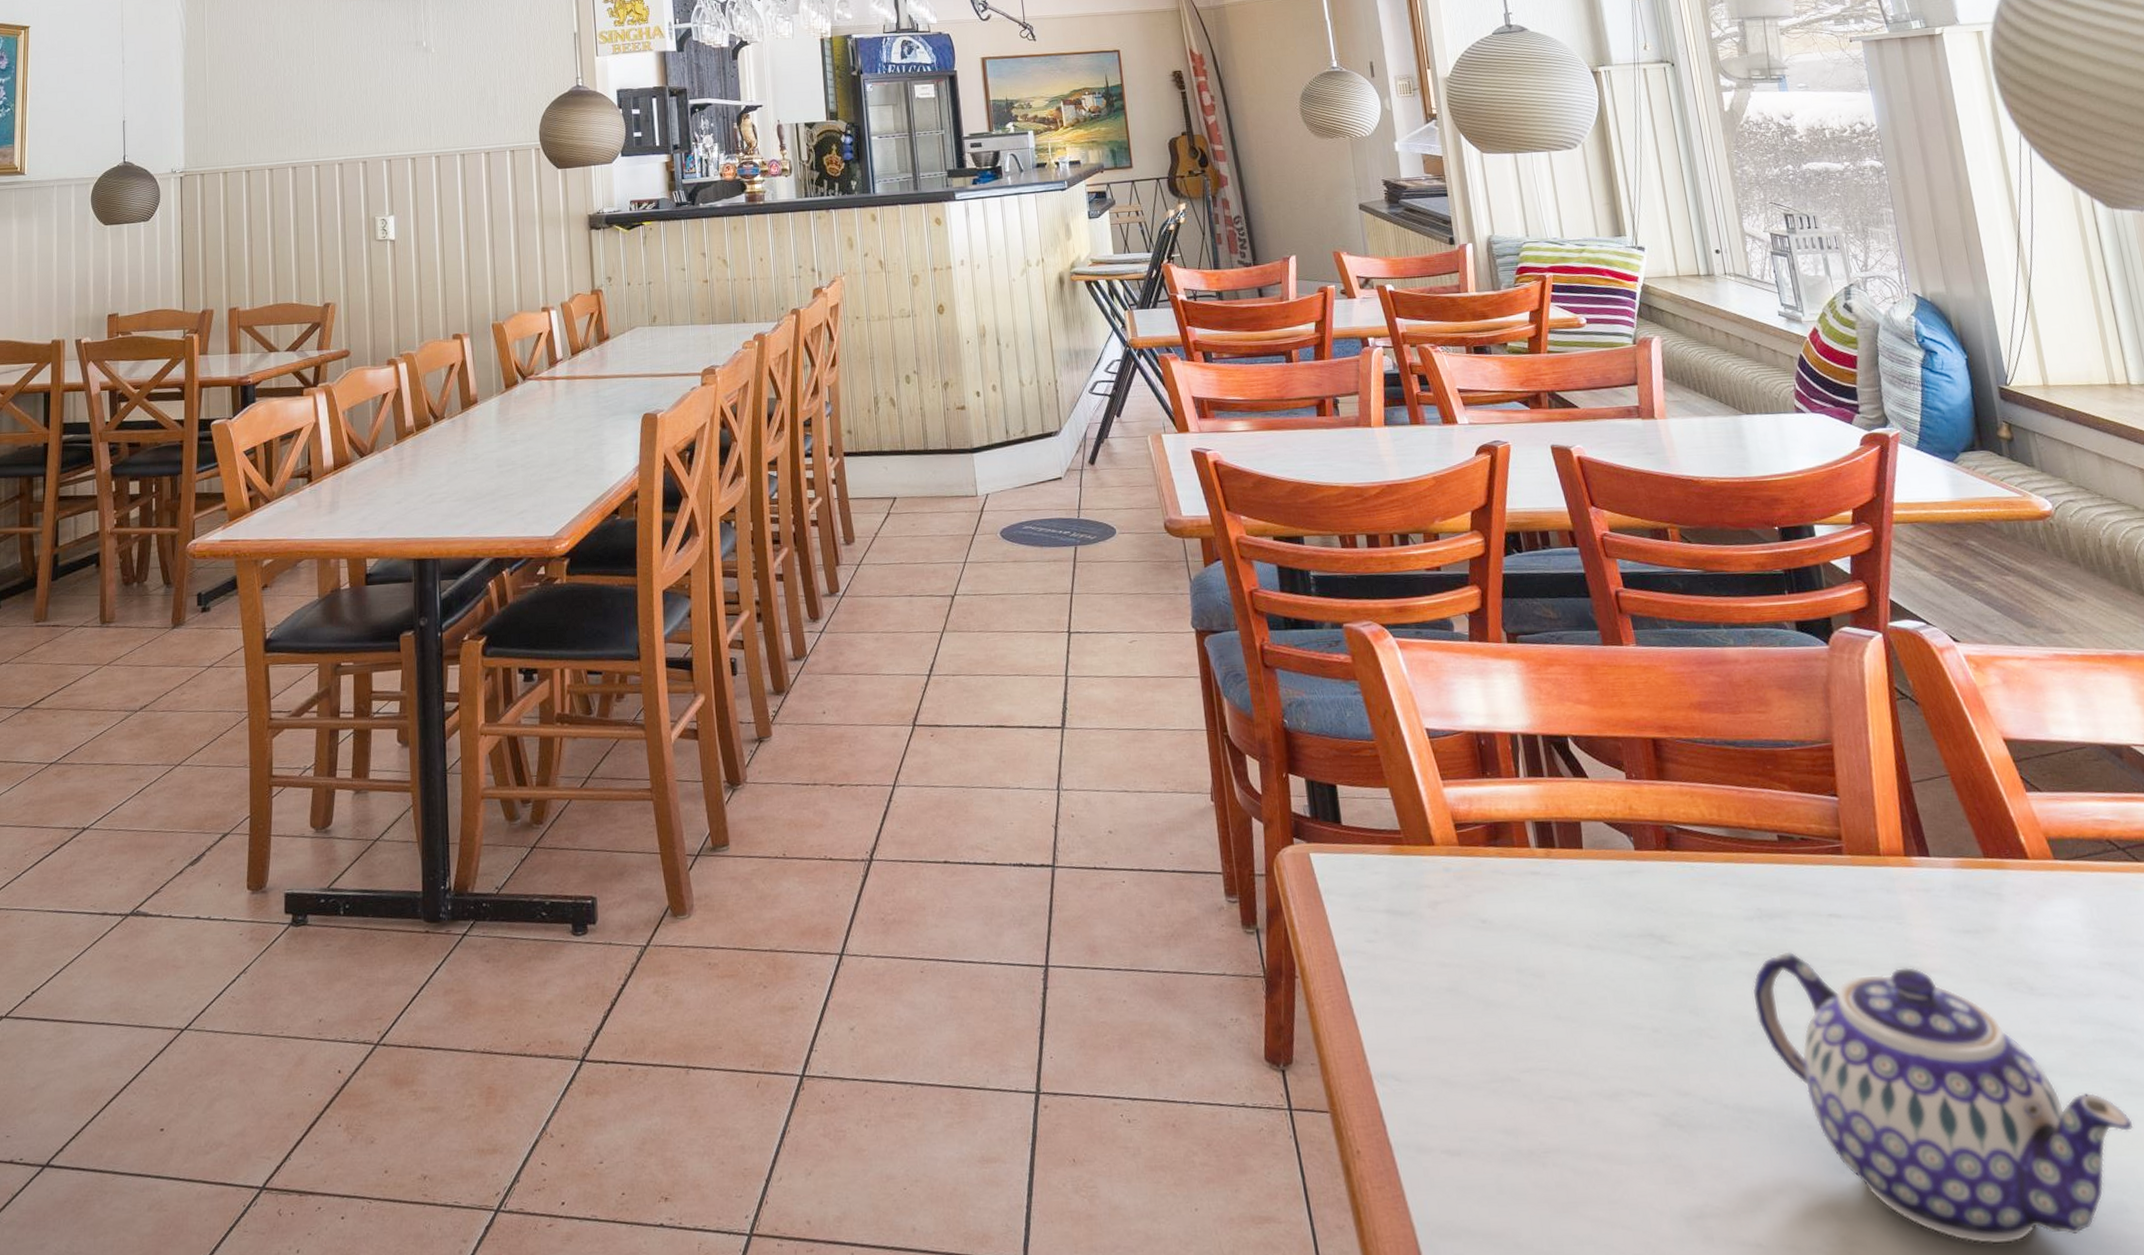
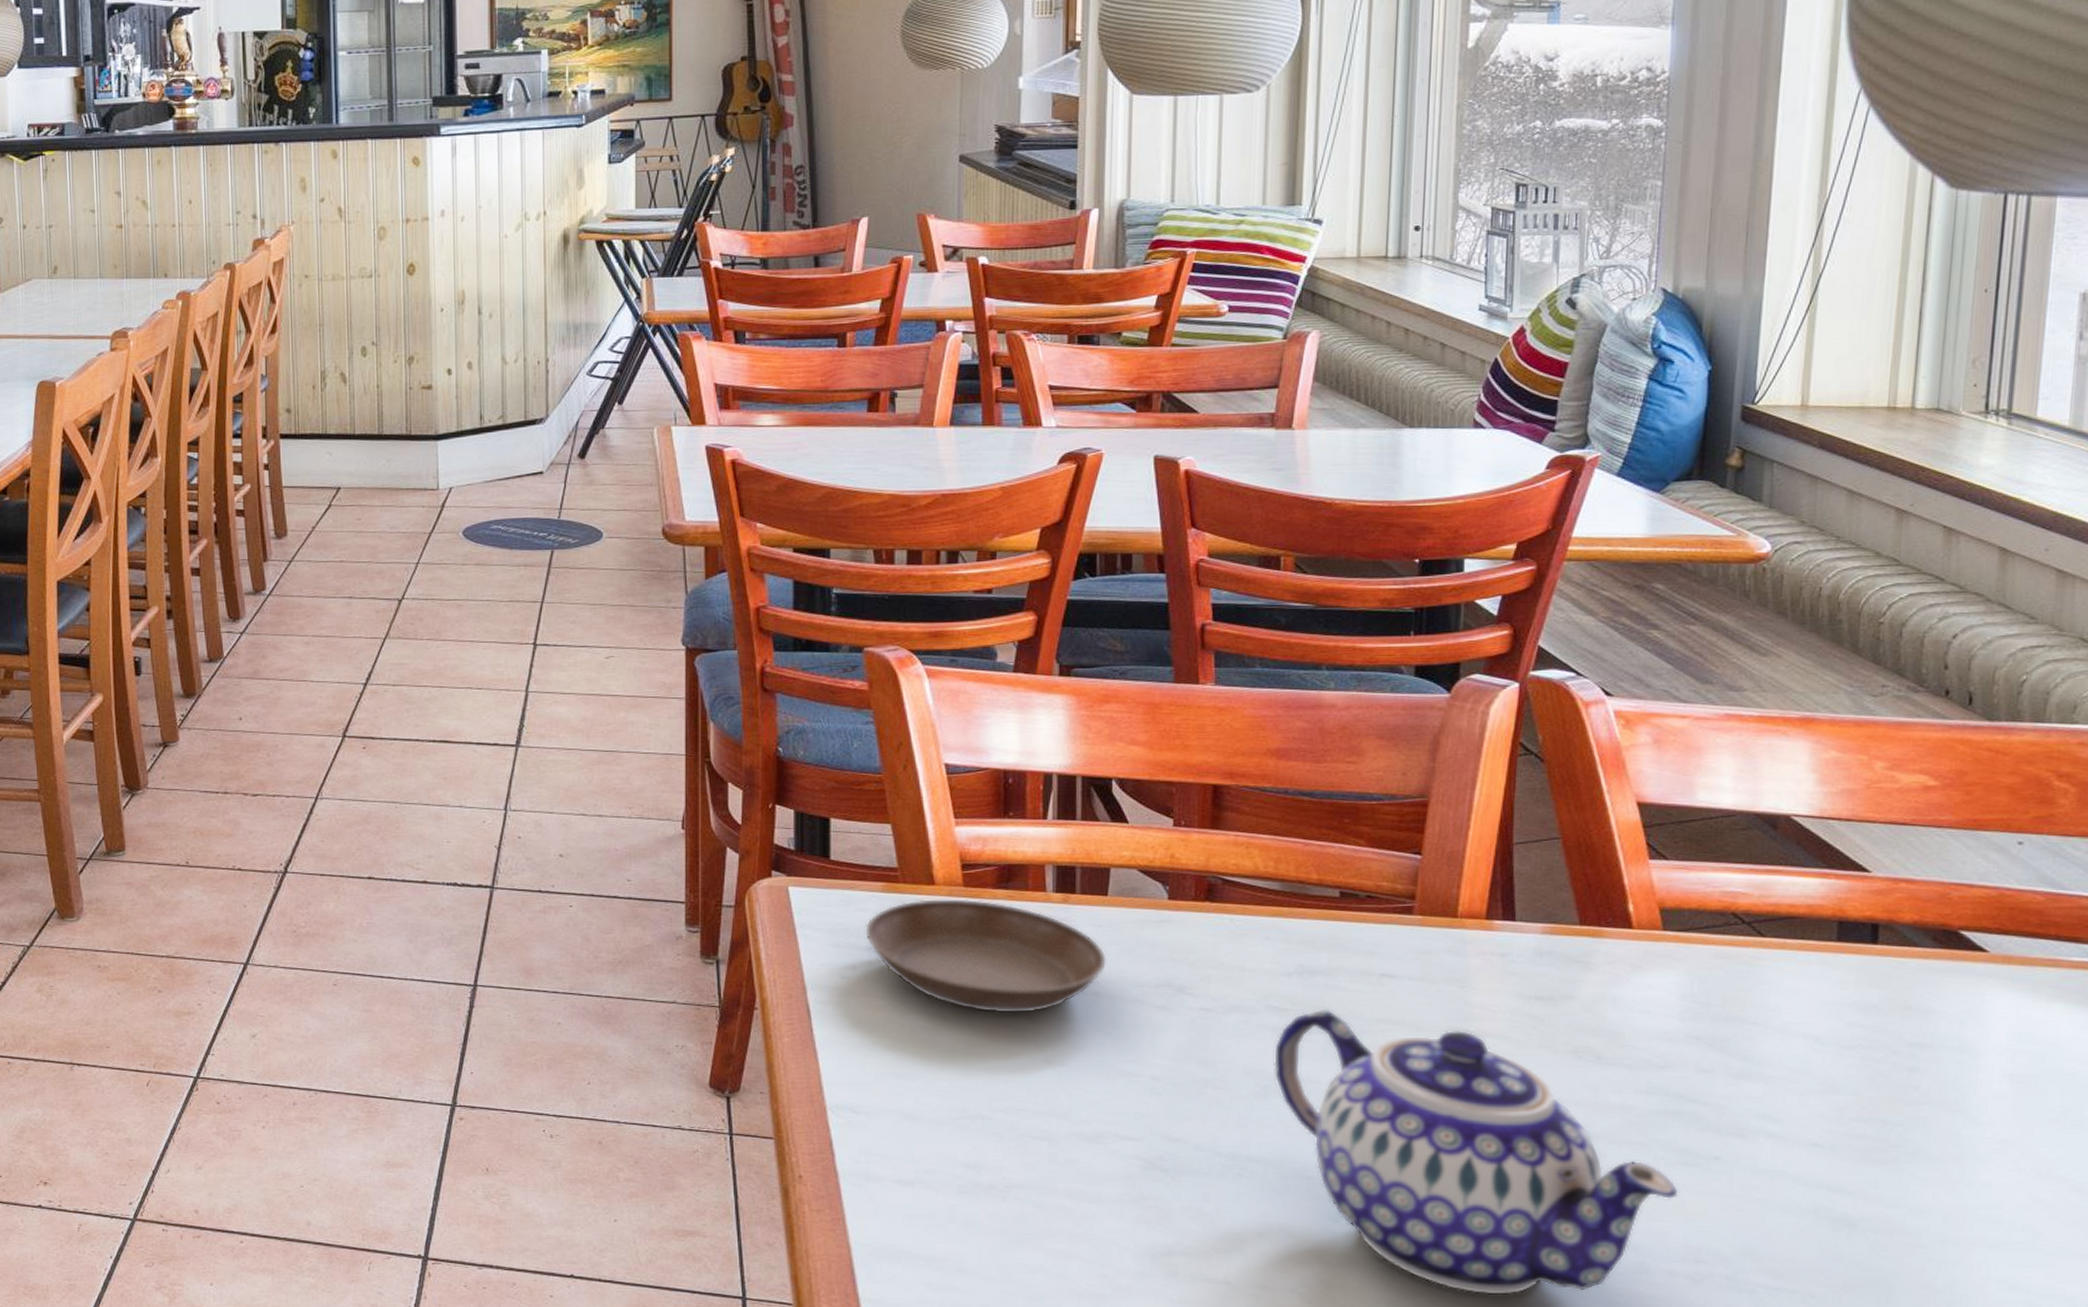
saucer: none [1380,857,1594,971] -> present [864,898,1108,1014]

